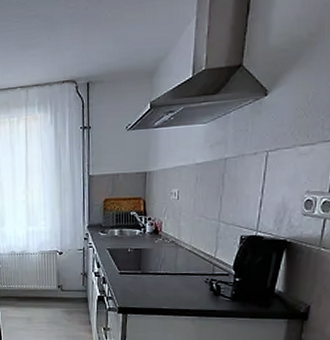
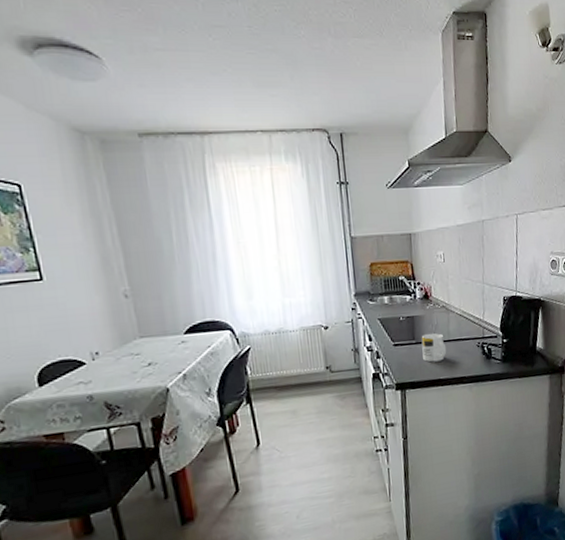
mug: none [147,265,172,292] -> present [421,333,447,362]

